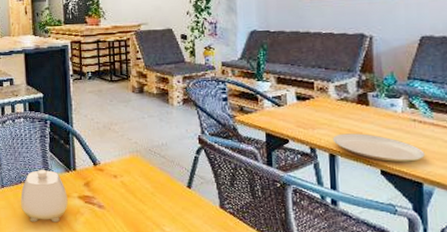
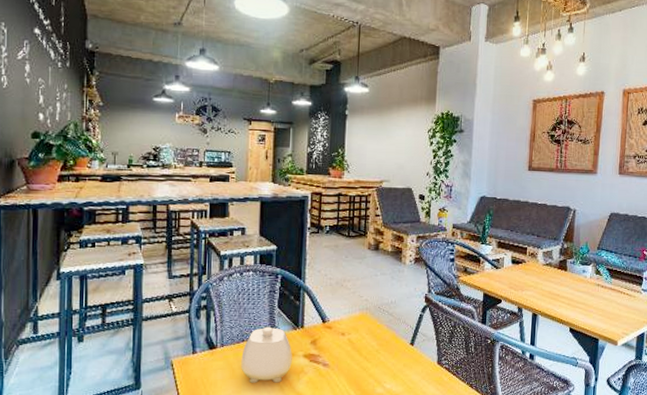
plate: present [332,133,425,162] -> none [536,295,603,321]

